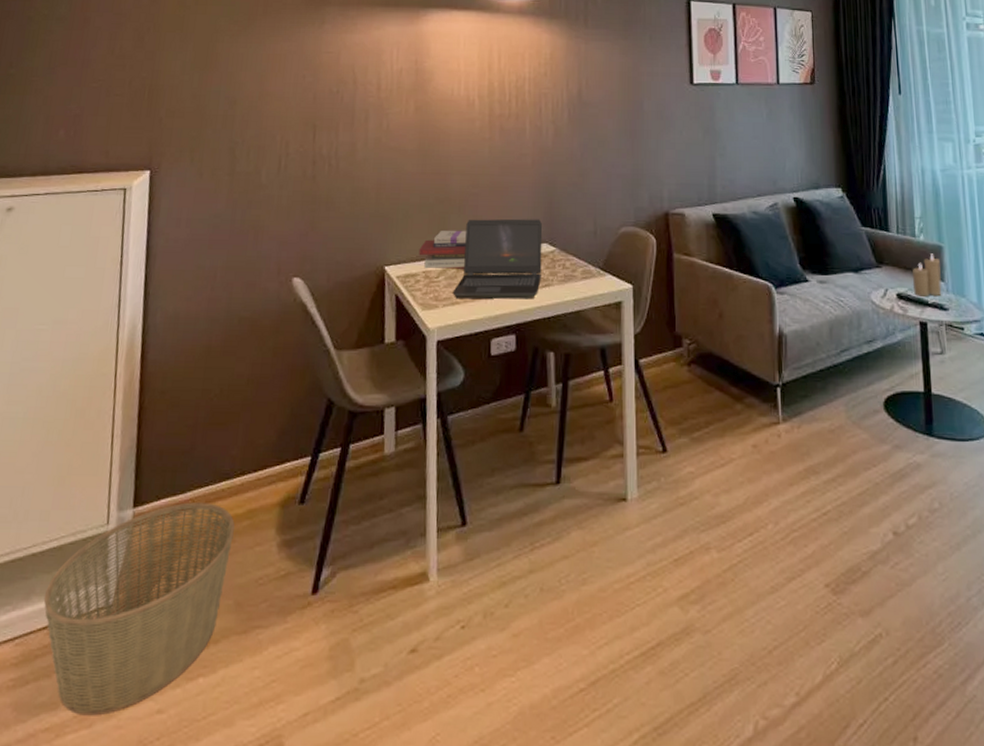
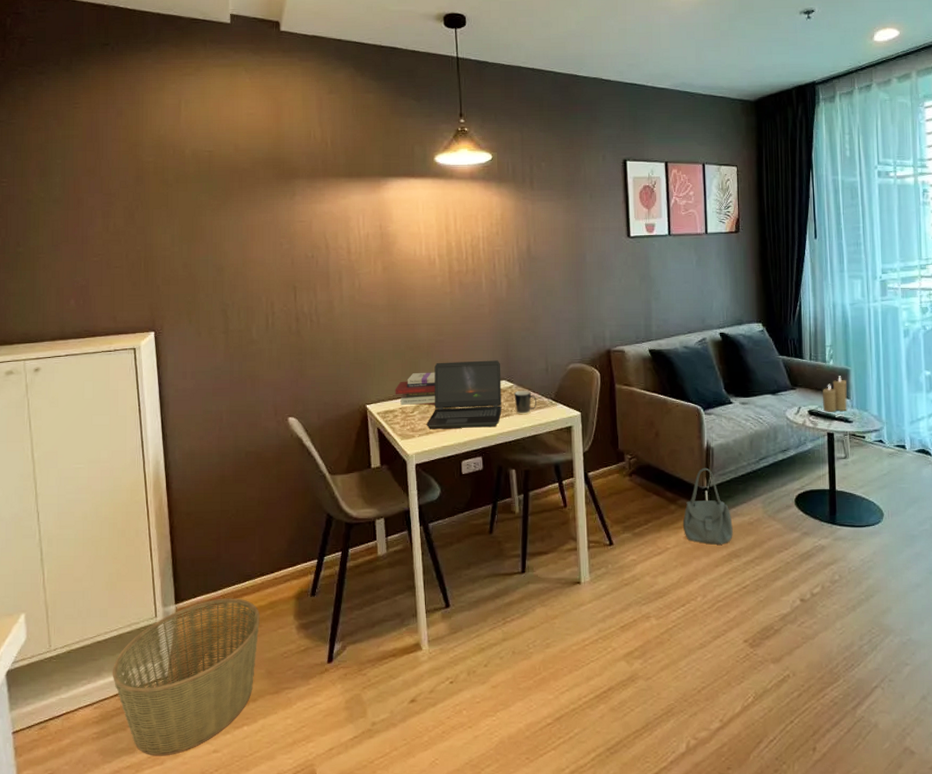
mug: none [556,256,583,286] -> present [513,390,537,415]
handbag: none [750,358,811,457] -> present [682,467,733,545]

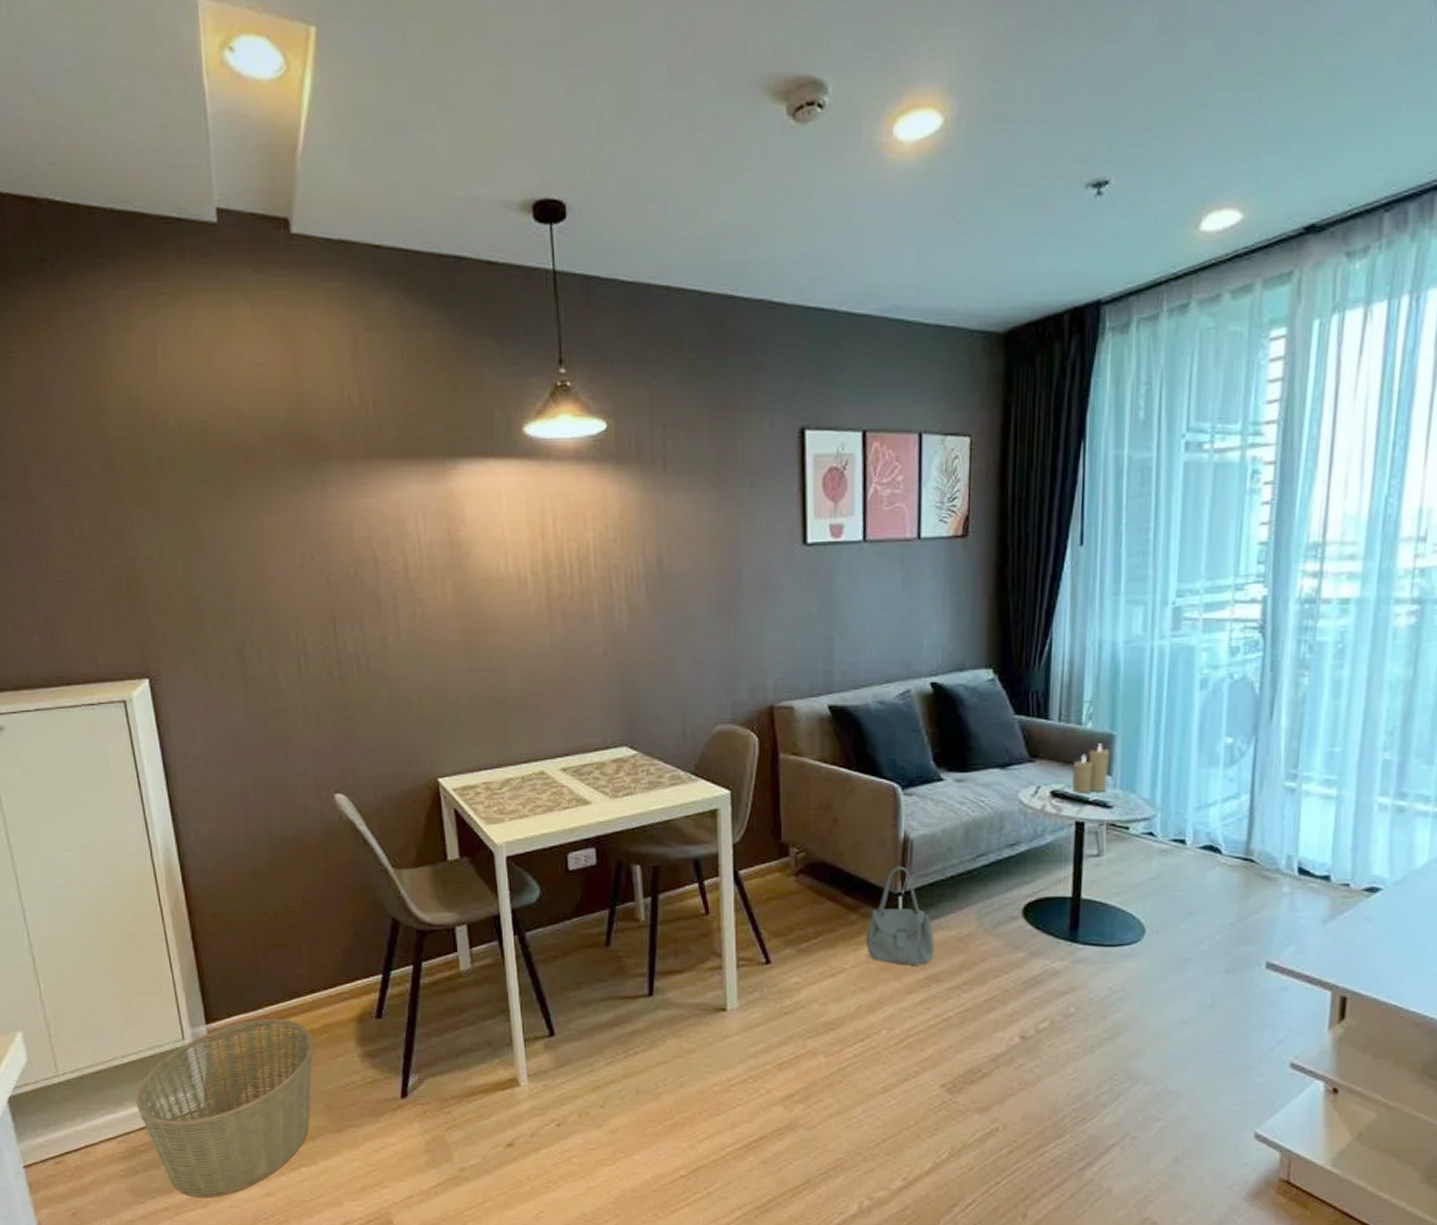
books: present [395,372,436,406] -> none [476,735,532,780]
laptop computer: present [426,360,502,430] -> none [519,719,622,812]
mug: present [513,390,537,415] -> none [638,760,671,794]

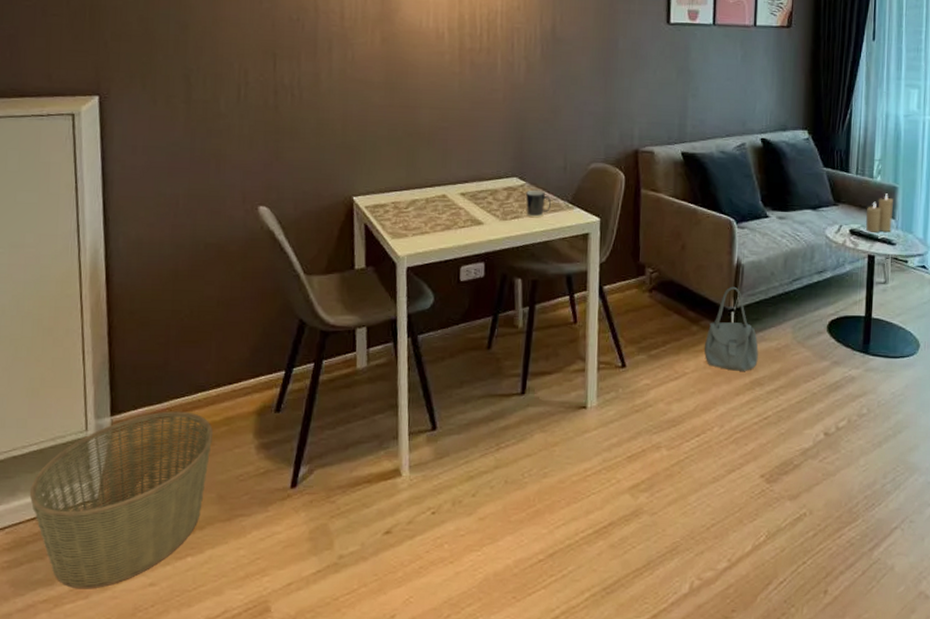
mug: none [638,760,671,794] -> present [525,189,552,218]

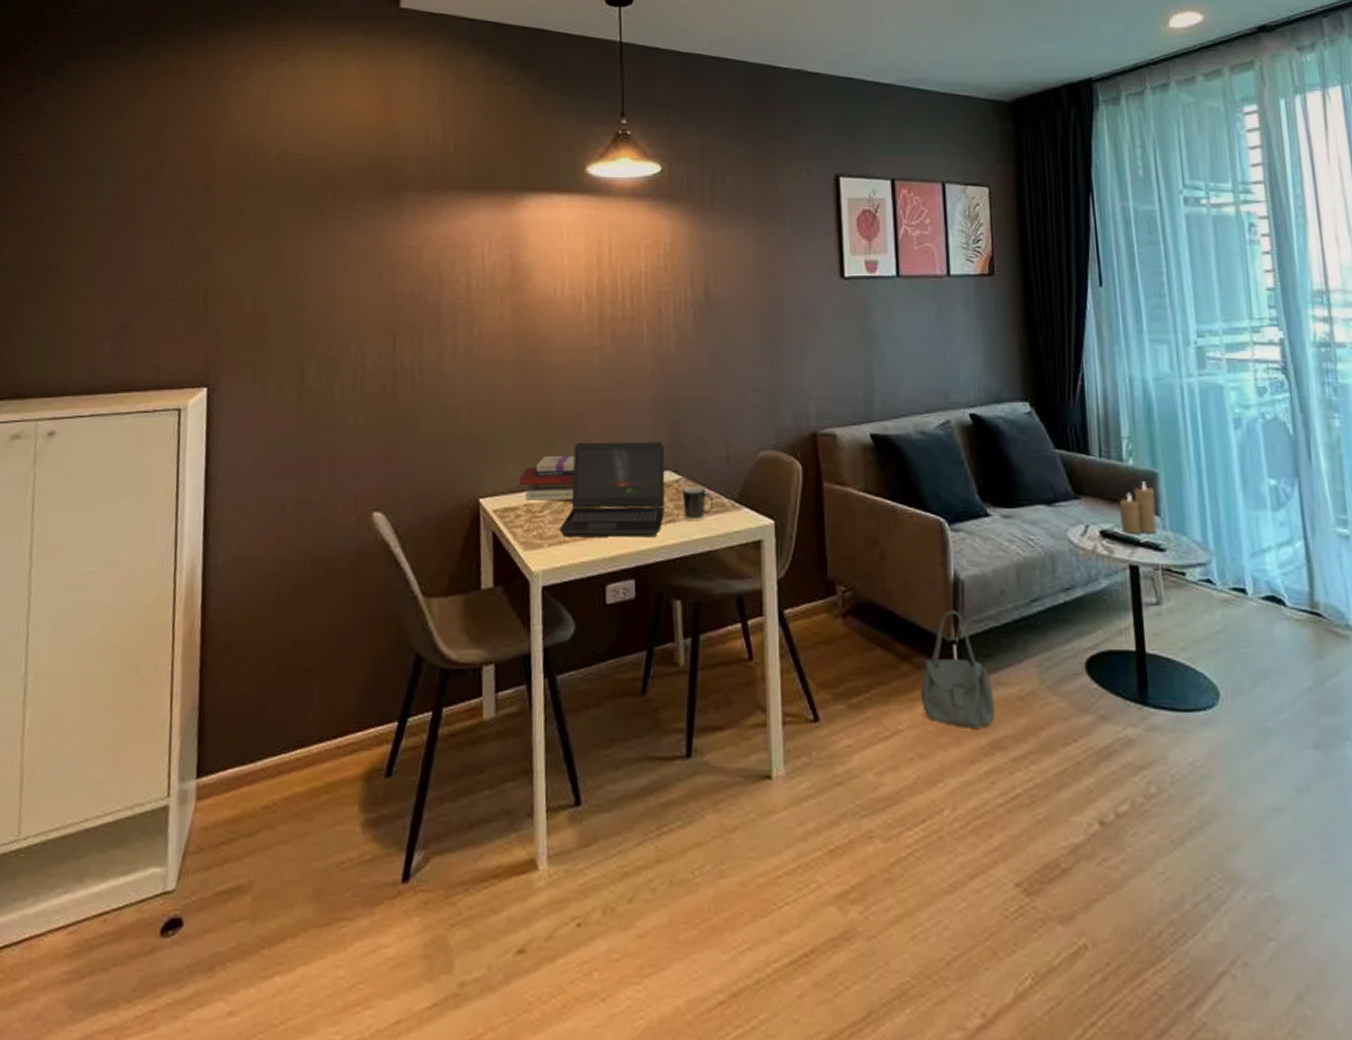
basket: present [29,411,213,589] -> none [98,773,312,1017]
books: none [387,162,437,200] -> present [519,455,575,502]
laptop computer: none [422,152,513,230] -> present [560,441,665,538]

